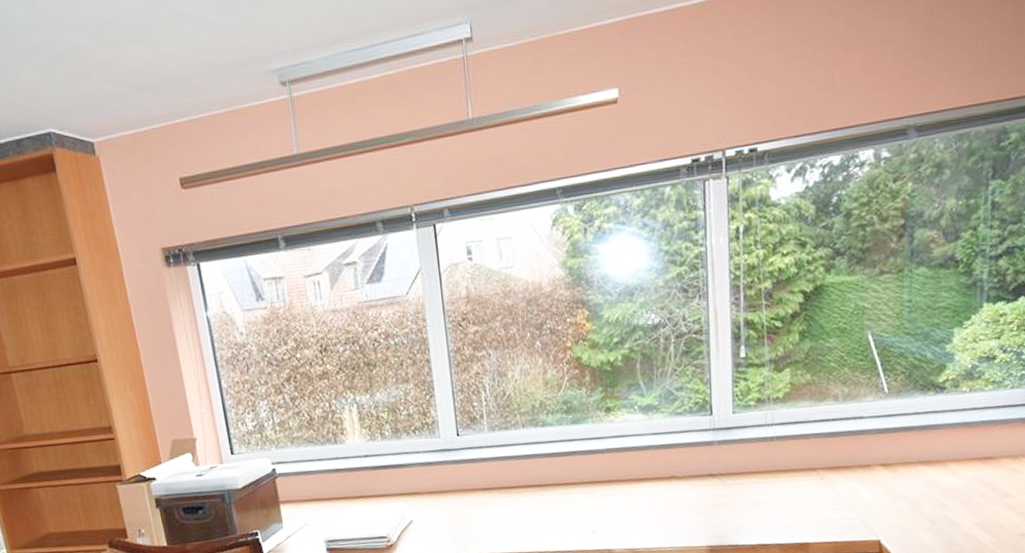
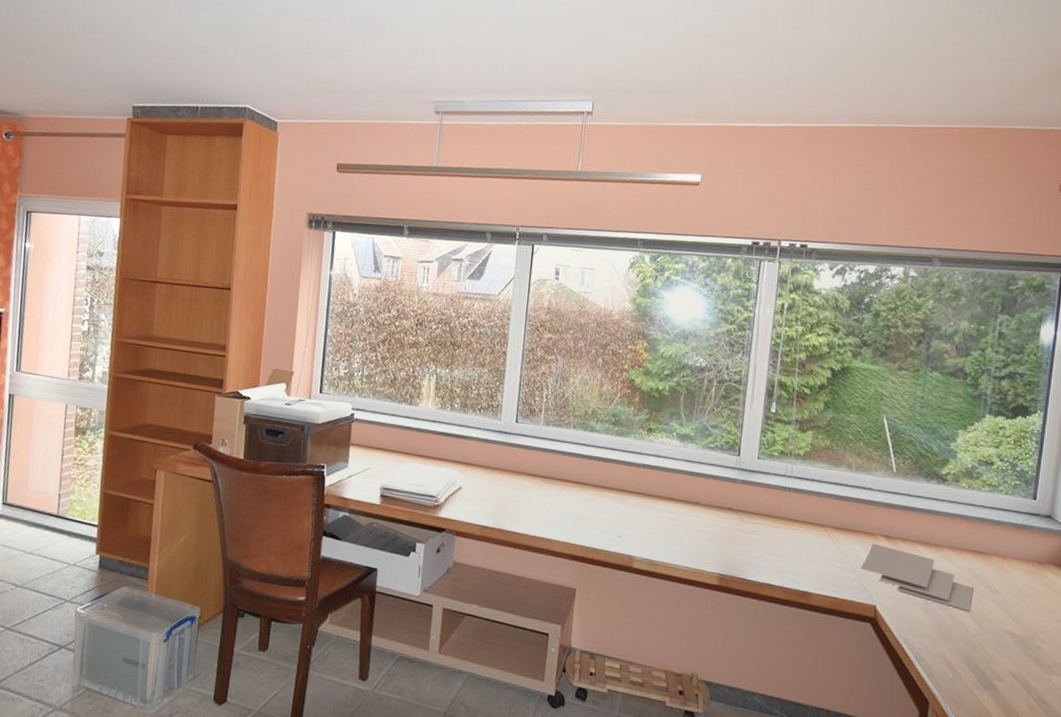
papers: none [859,475,983,524] -> present [860,543,973,612]

